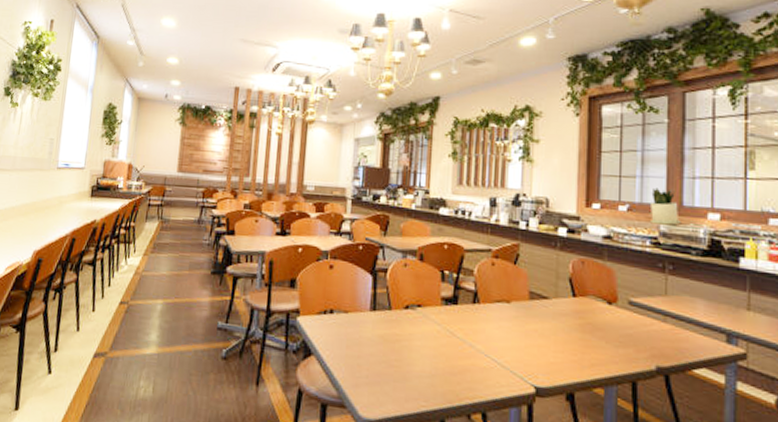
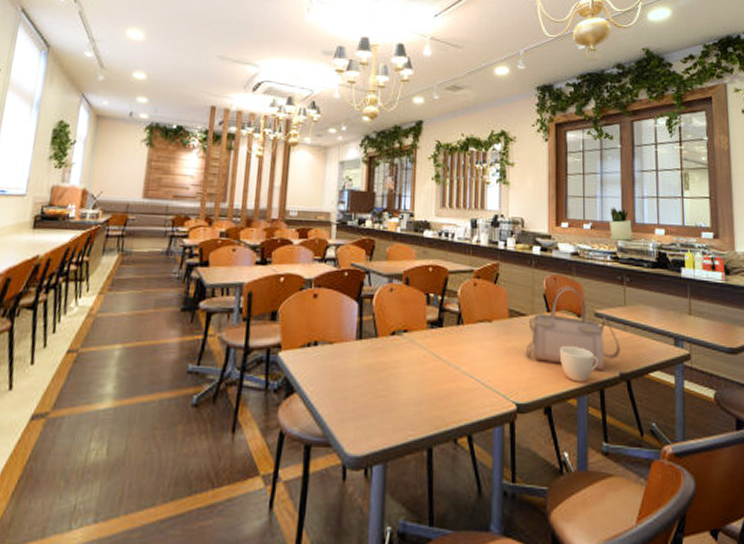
handbag: none [546,270,659,363] -> present [525,286,621,372]
cup: none [585,333,631,373] -> present [559,346,598,382]

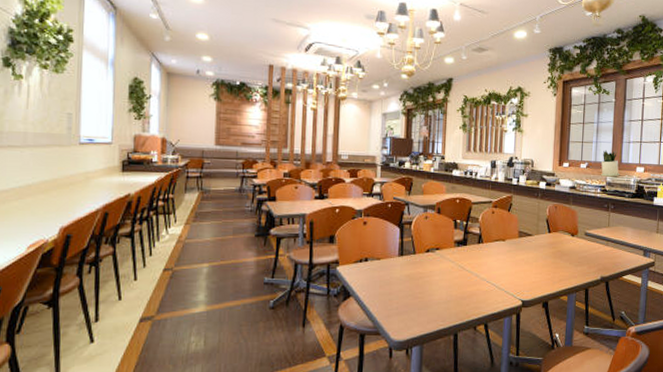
handbag: present [525,286,621,372] -> none [530,212,603,276]
cup: present [559,346,598,382] -> none [556,258,585,284]

